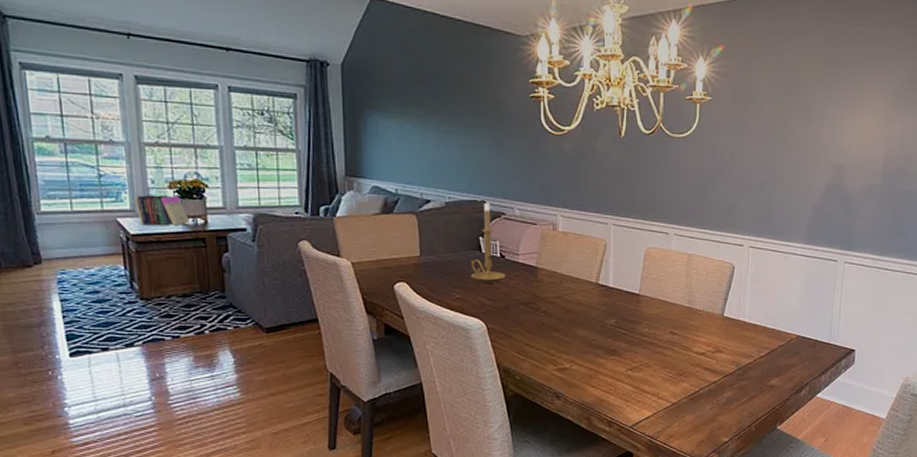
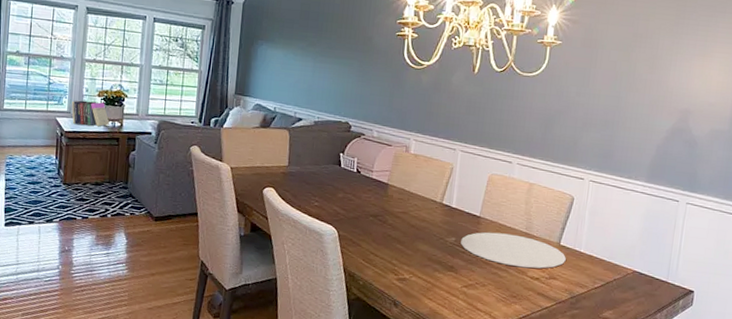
candle holder: present [471,203,506,284] -> none [329,124,360,196]
placemat: none [621,310,730,344] -> present [461,232,566,269]

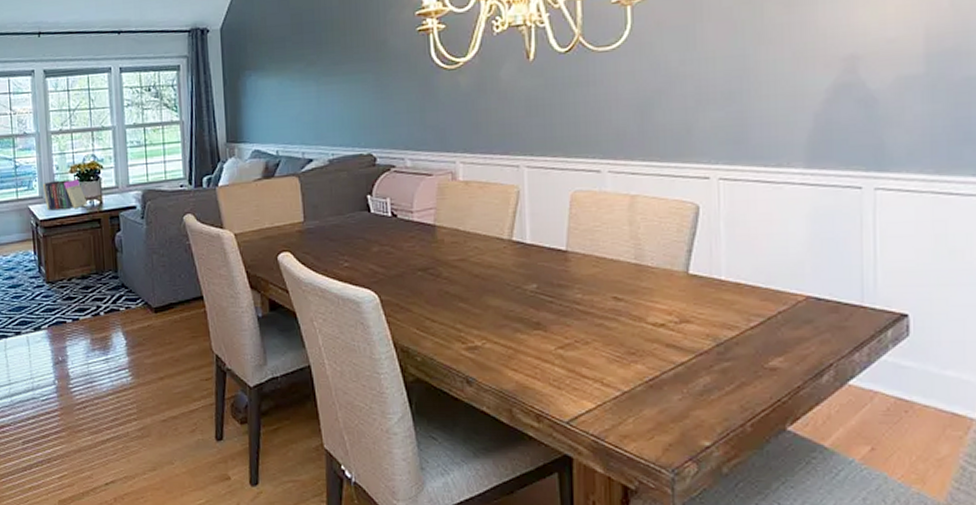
placemat: present [461,232,566,269] -> none [545,268,700,313]

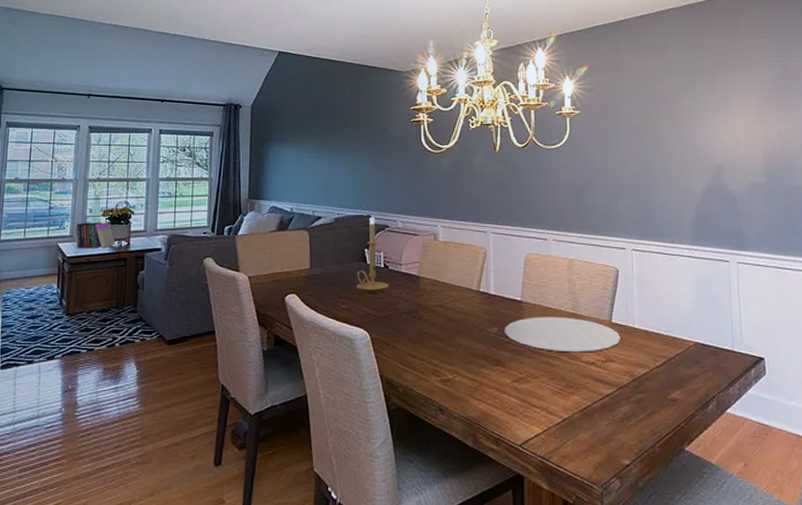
candle holder: none [358,156,400,248] -> present [356,217,390,293]
placemat: none [545,268,700,313] -> present [504,317,620,353]

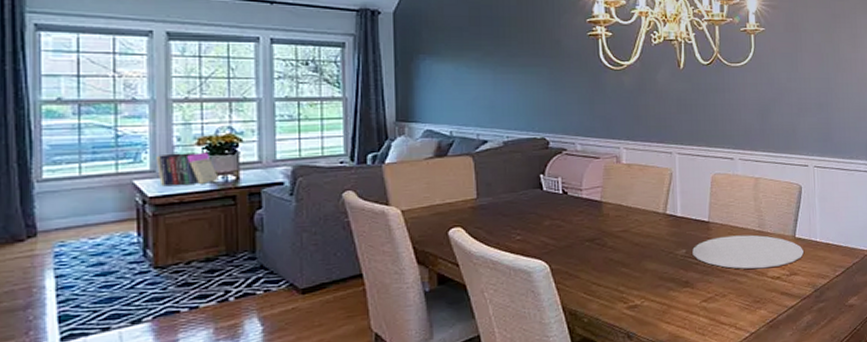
candle holder: present [356,217,390,293] -> none [531,140,570,222]

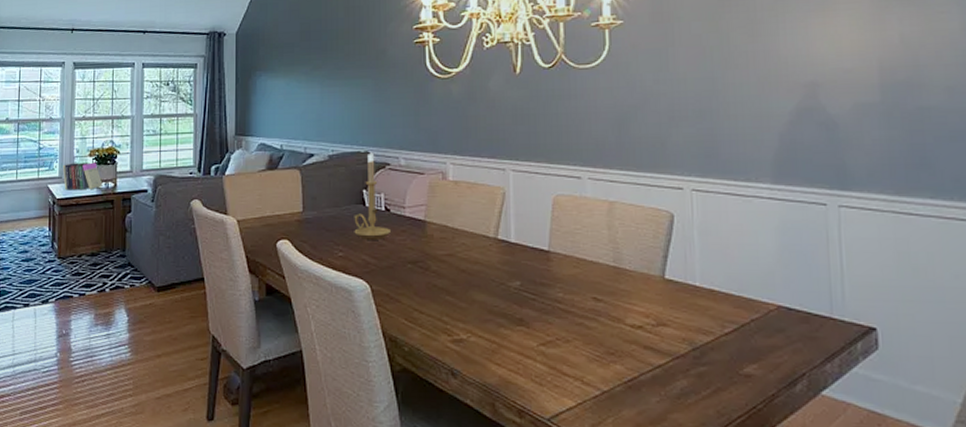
candle holder: none [531,140,570,222] -> present [354,154,392,240]
placemat: present [692,234,804,270] -> none [528,270,676,314]

